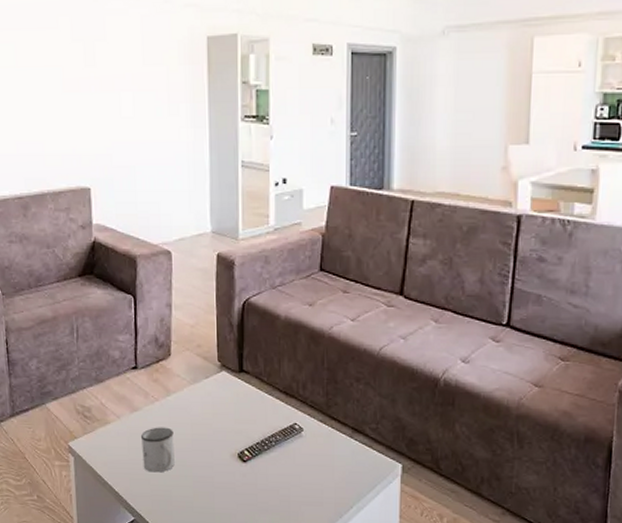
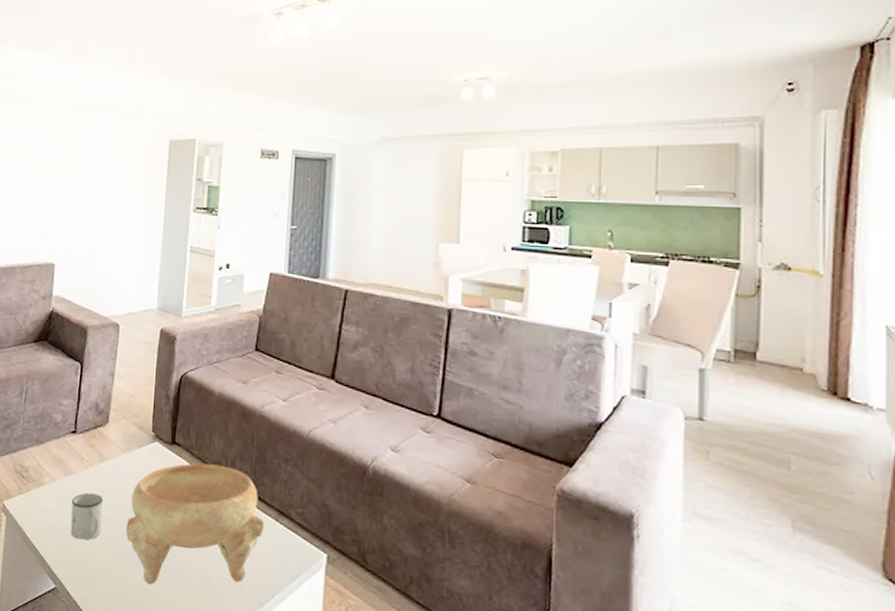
decorative bowl: none [200,388,339,508] -> present [125,463,264,585]

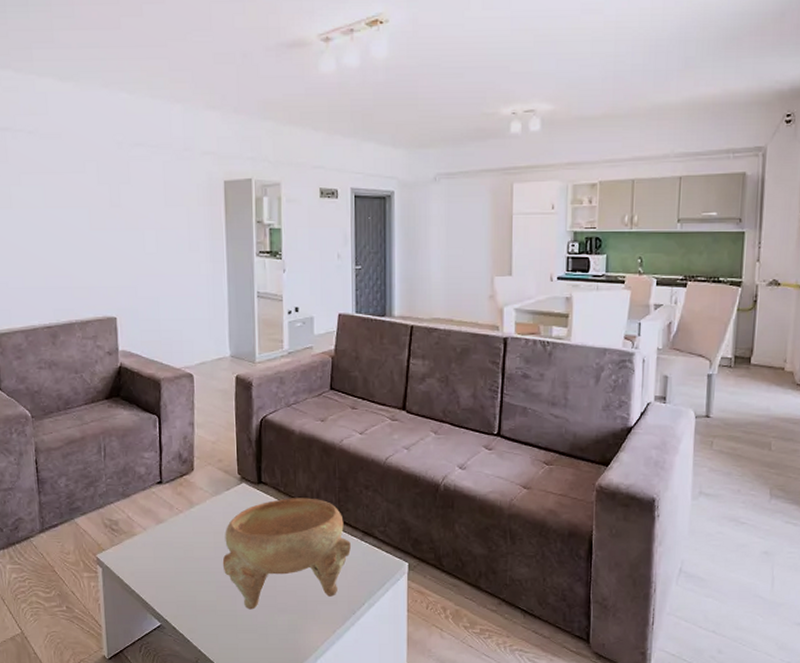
mug: present [70,492,103,540] -> none [165,537,199,580]

